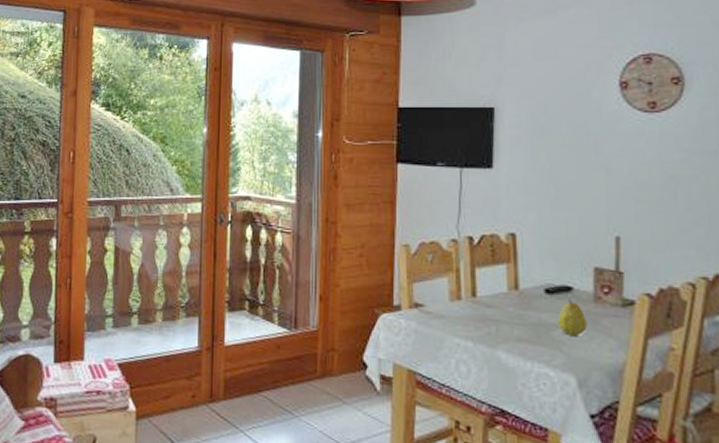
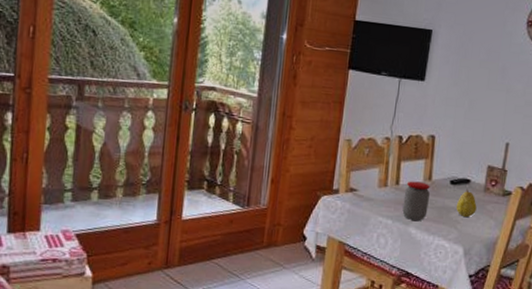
jar: none [484,291,519,342] -> present [402,181,430,221]

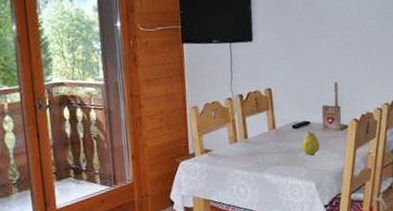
jar: present [402,181,430,221] -> none [253,131,278,167]

